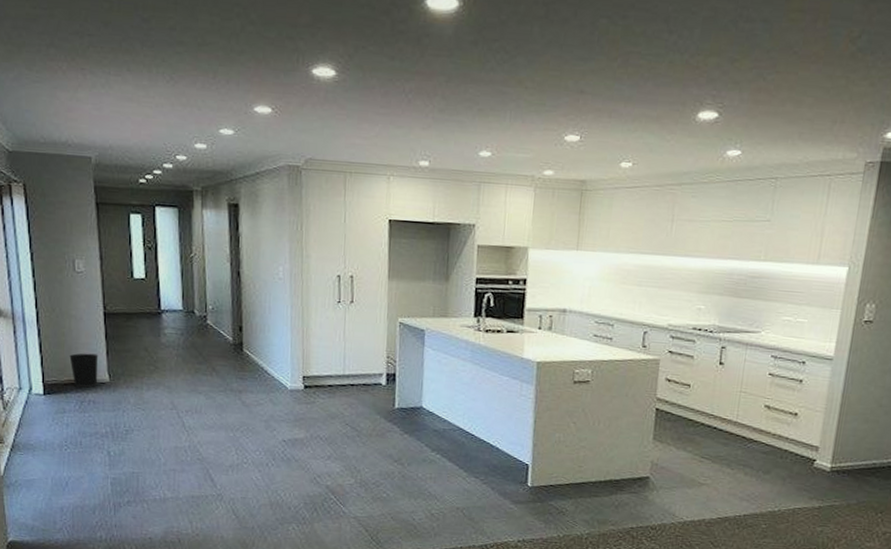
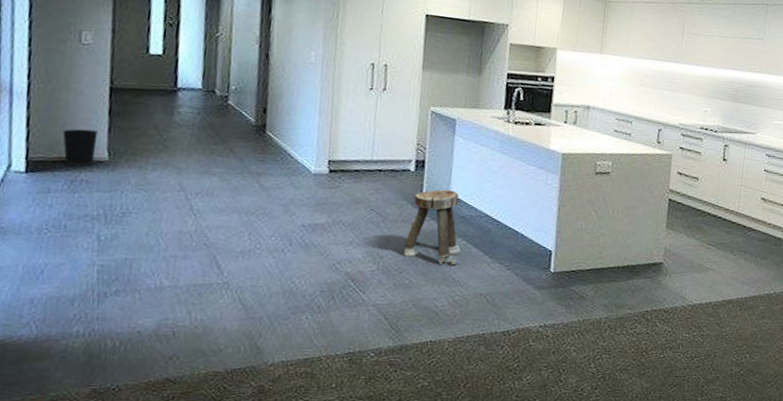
stool: none [380,403,436,480] -> present [403,189,461,266]

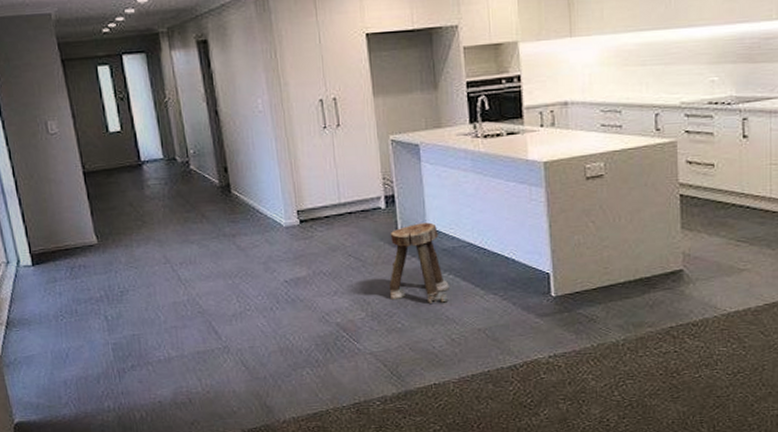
wastebasket: present [62,128,99,166] -> none [53,216,85,253]

